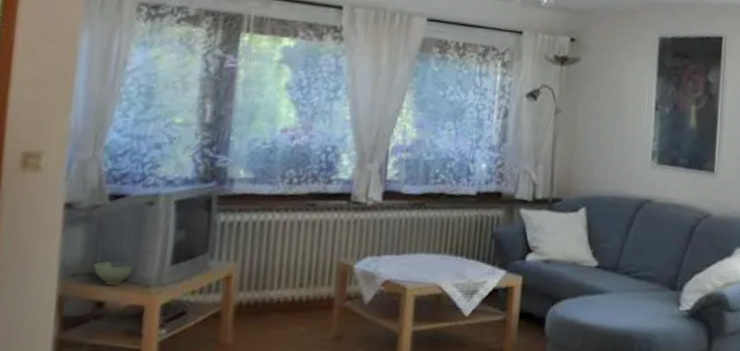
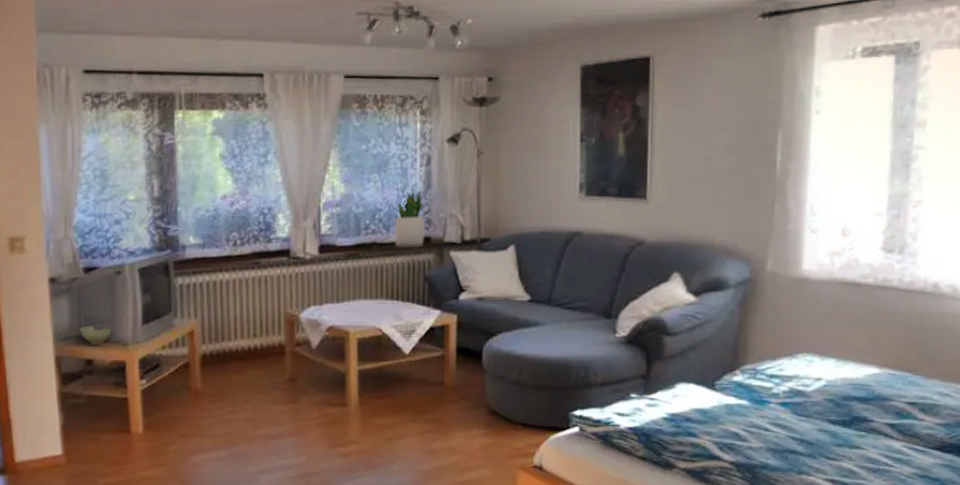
planter: none [463,139,499,203] -> present [393,187,426,248]

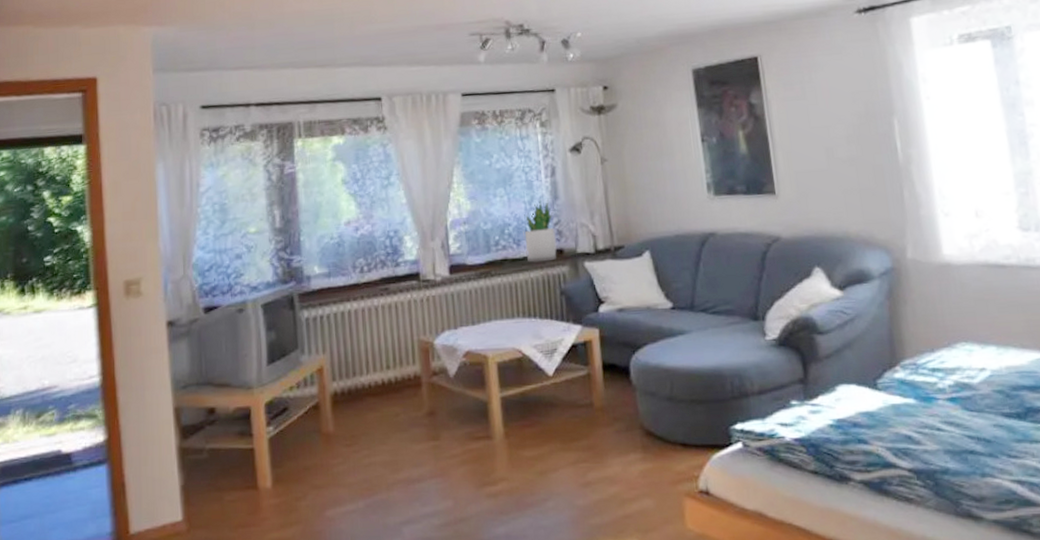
bowl: present [80,324,114,346] -> none [200,368,237,393]

